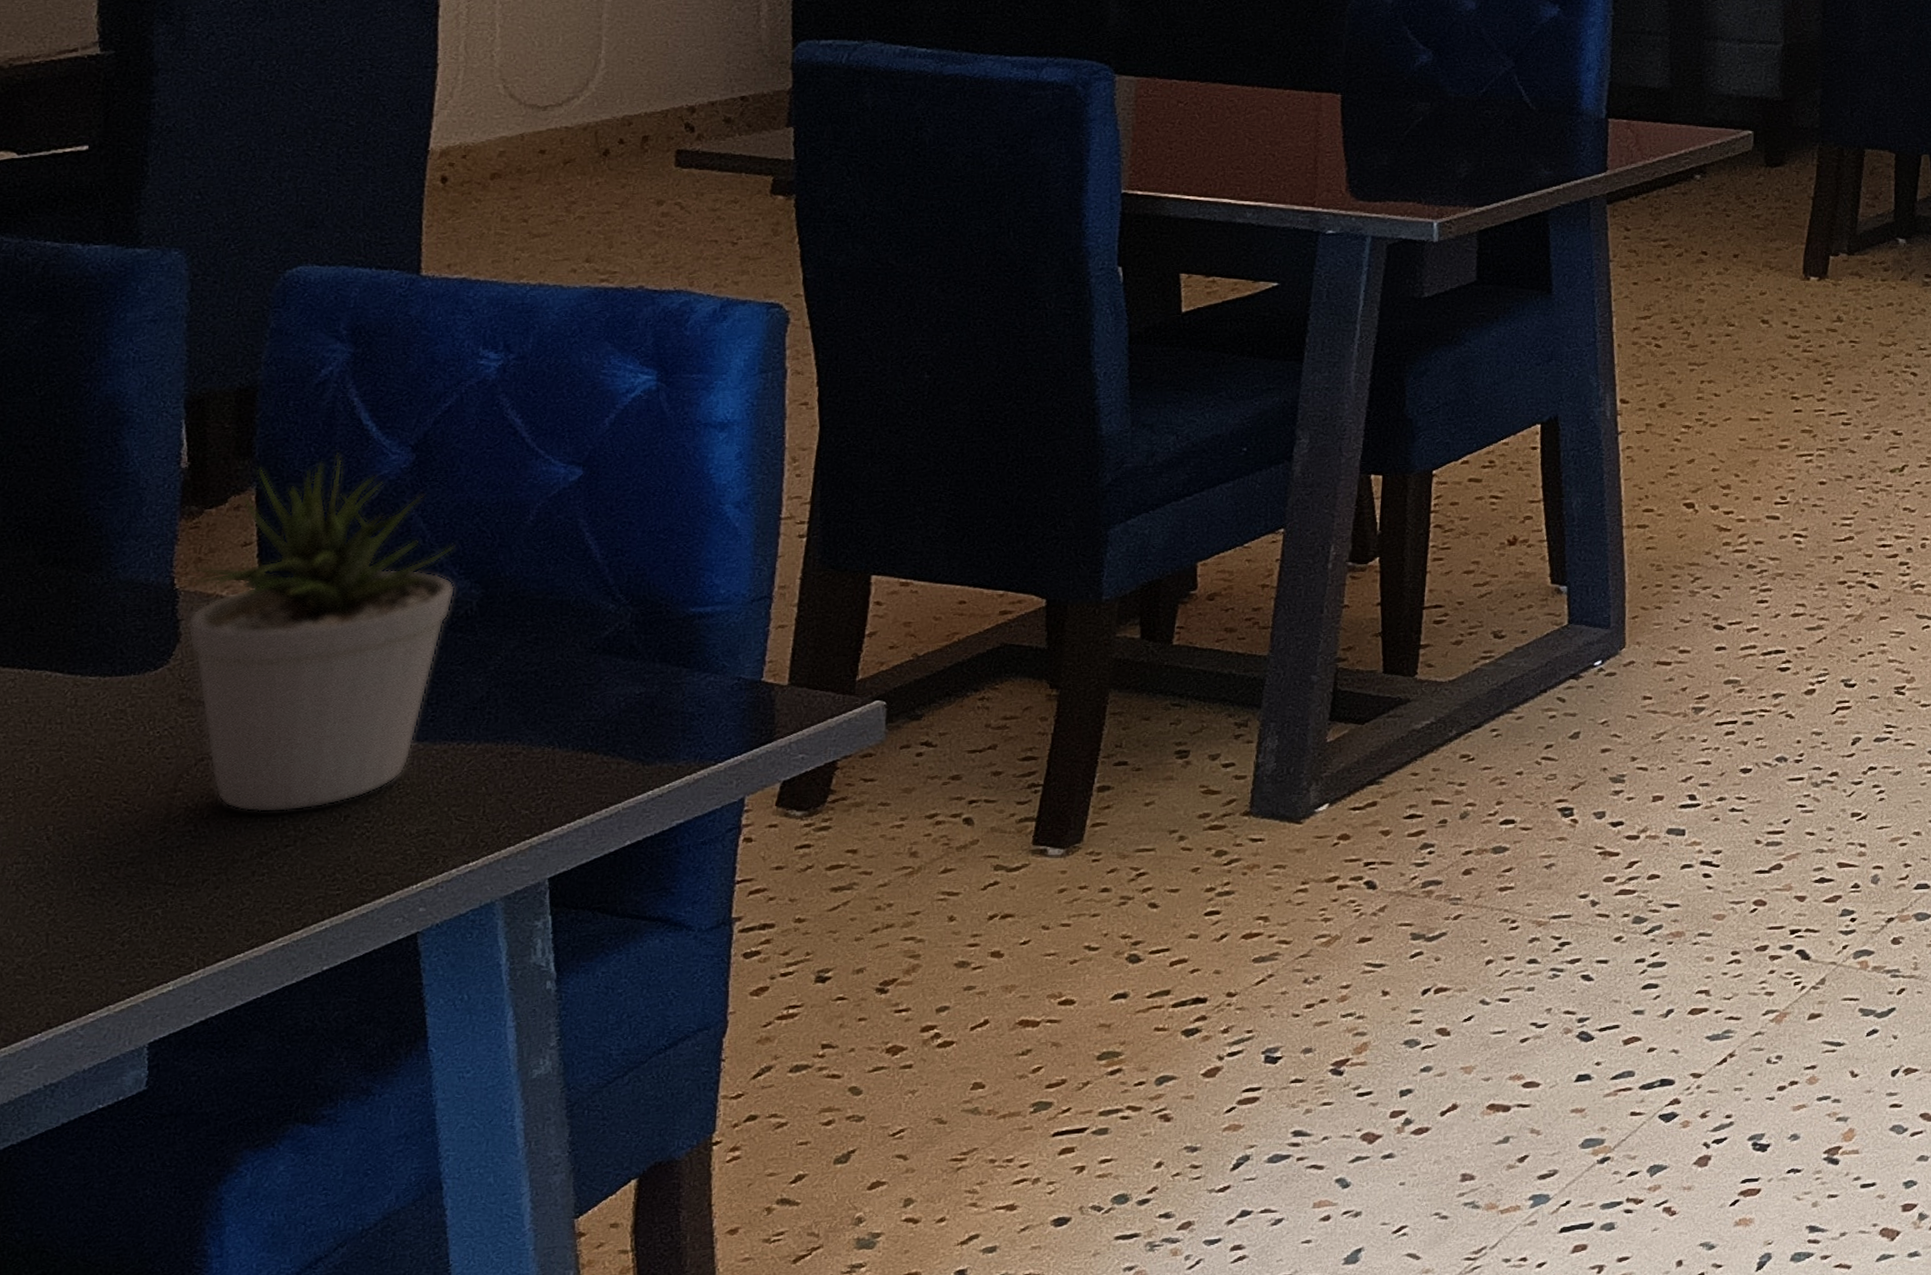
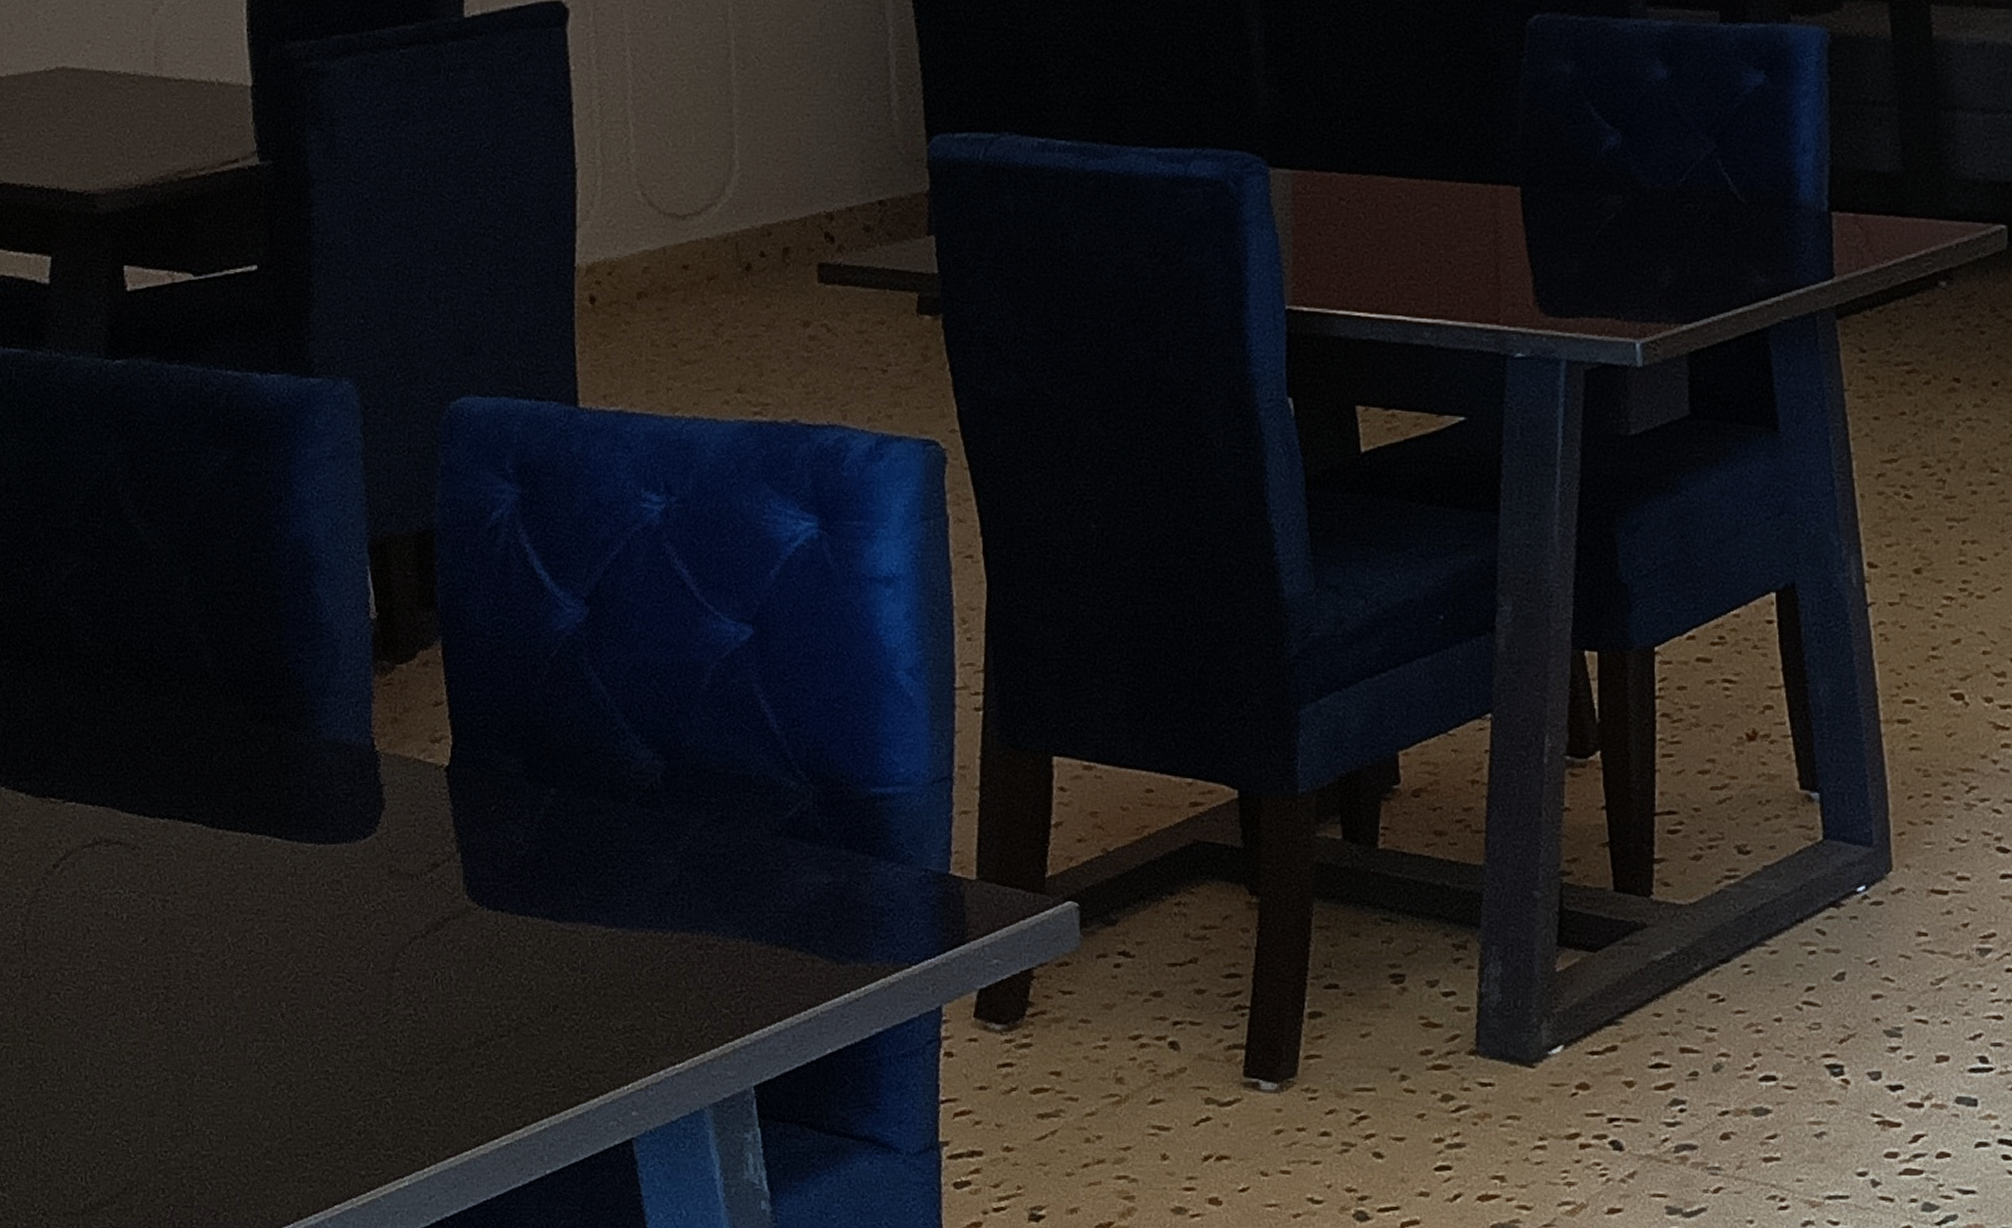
potted plant: present [187,453,457,813] -> none [389,605,639,999]

